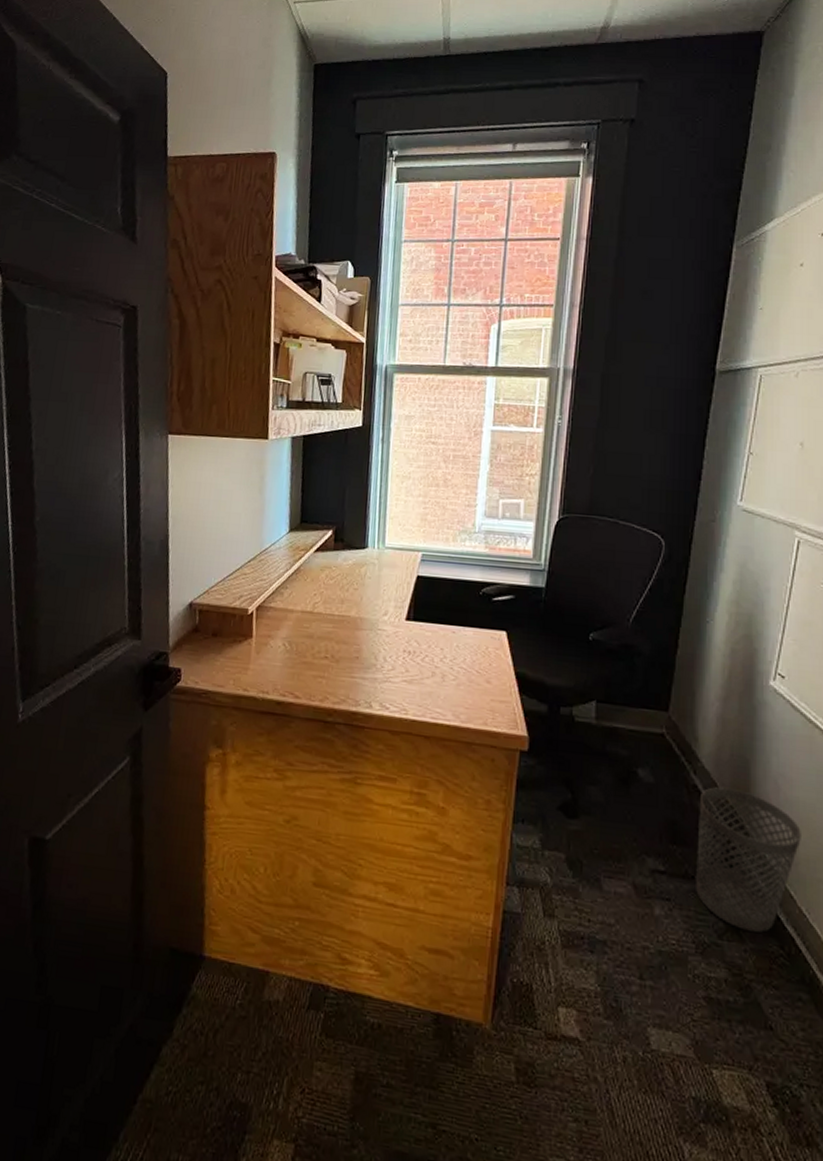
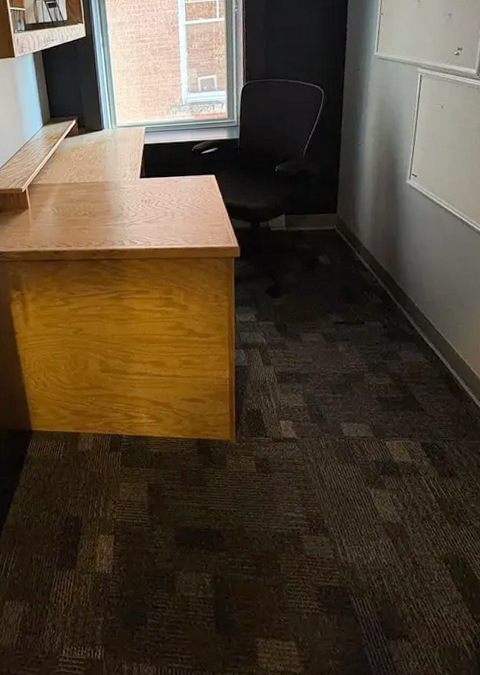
wastebasket: present [696,787,801,933] -> none [363,259,435,351]

